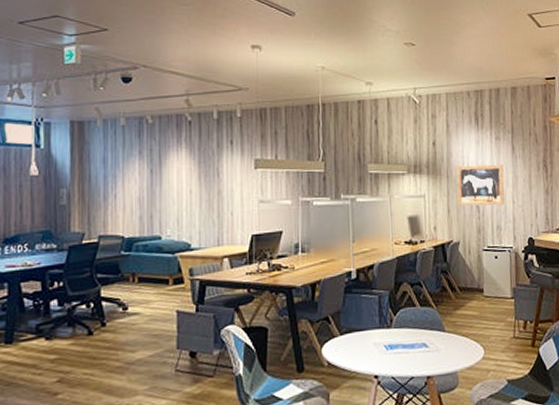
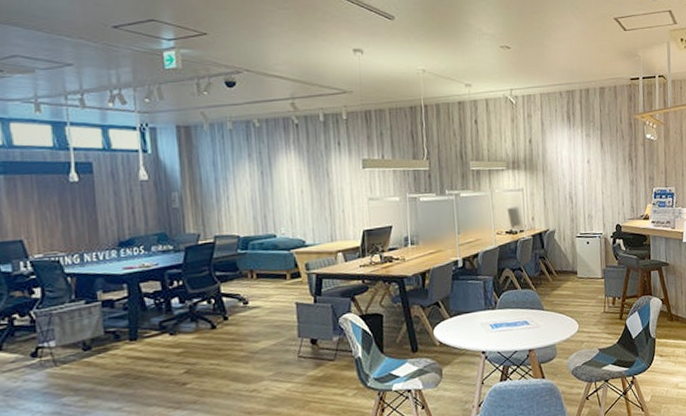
wall art: present [456,164,505,206] -> none [551,159,595,198]

